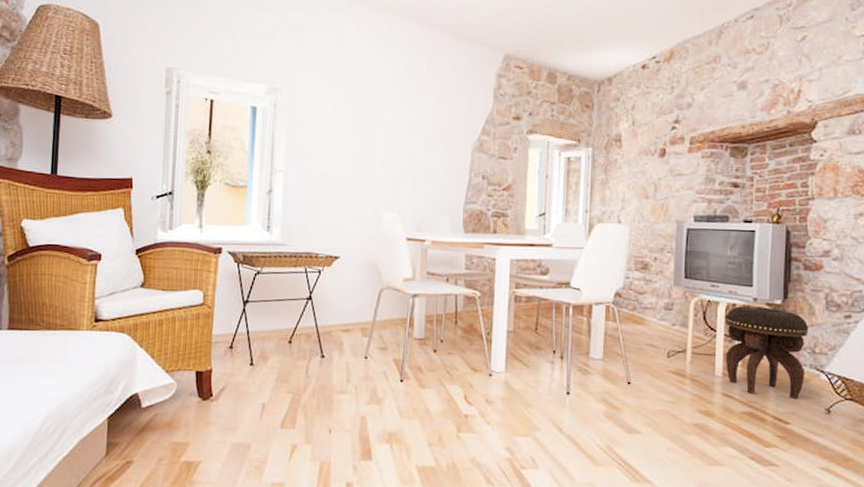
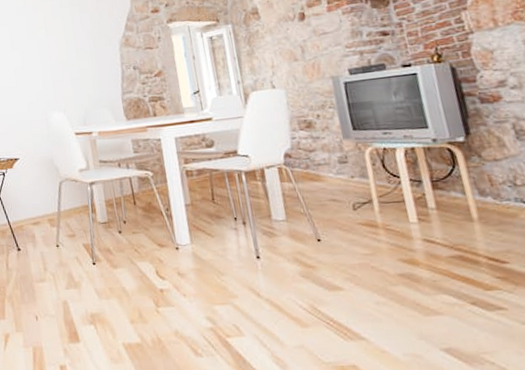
footstool: present [724,306,809,399] -> none [405,146,513,237]

